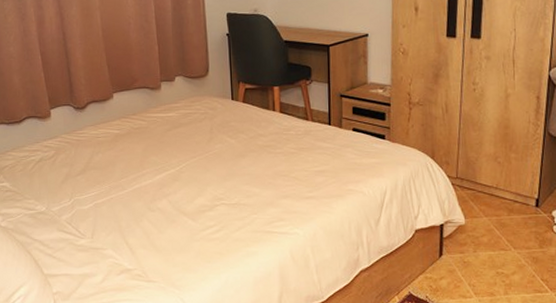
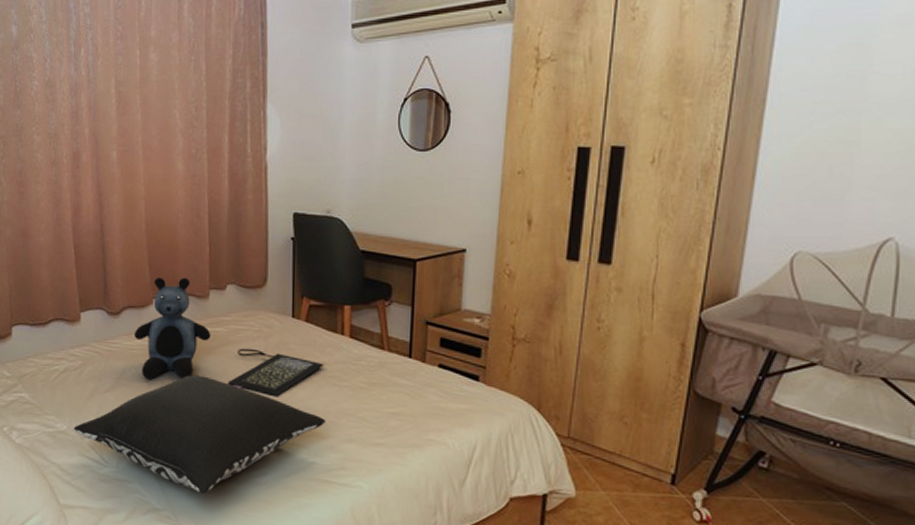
pillow: none [51,153,266,253] -> present [73,374,326,494]
teddy bear: none [98,73,165,162] -> present [133,277,211,380]
clutch bag: none [182,128,261,167] -> present [228,348,325,397]

